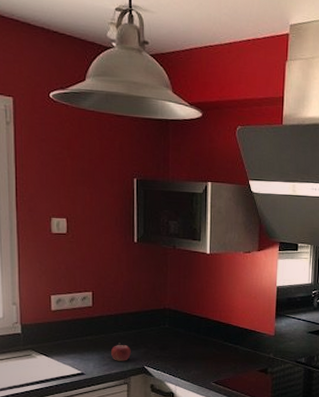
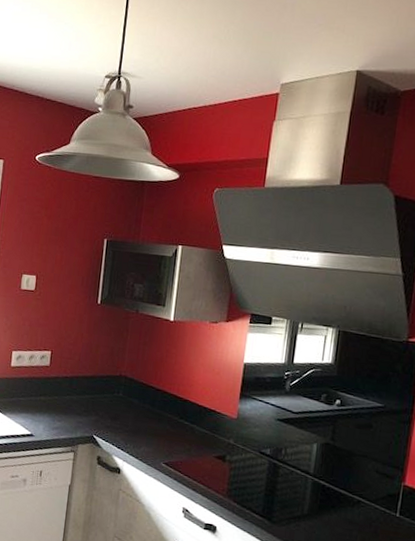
fruit: present [111,343,131,361] -> none [62,407,82,428]

